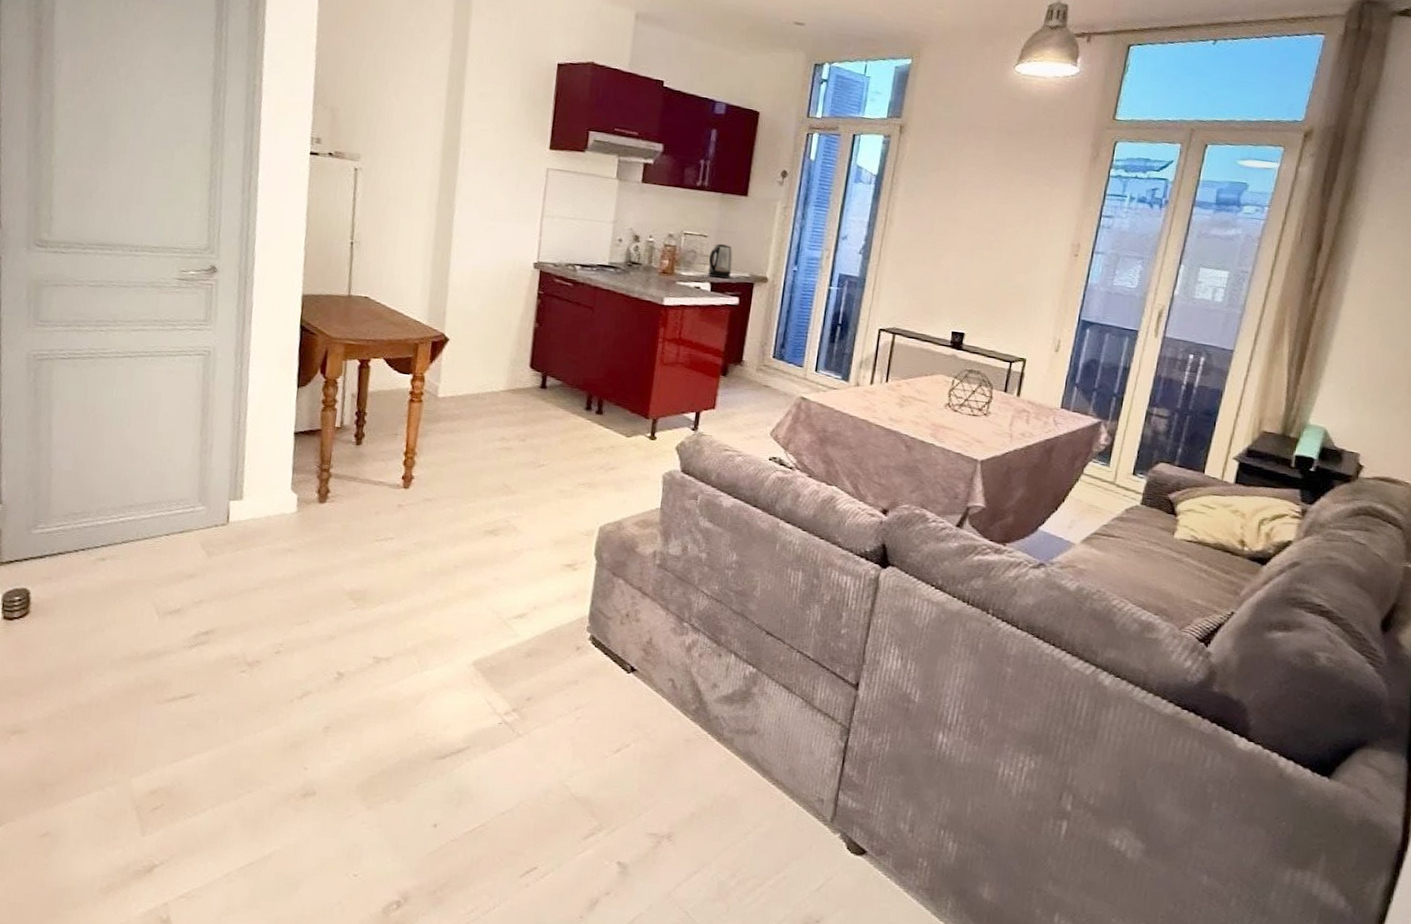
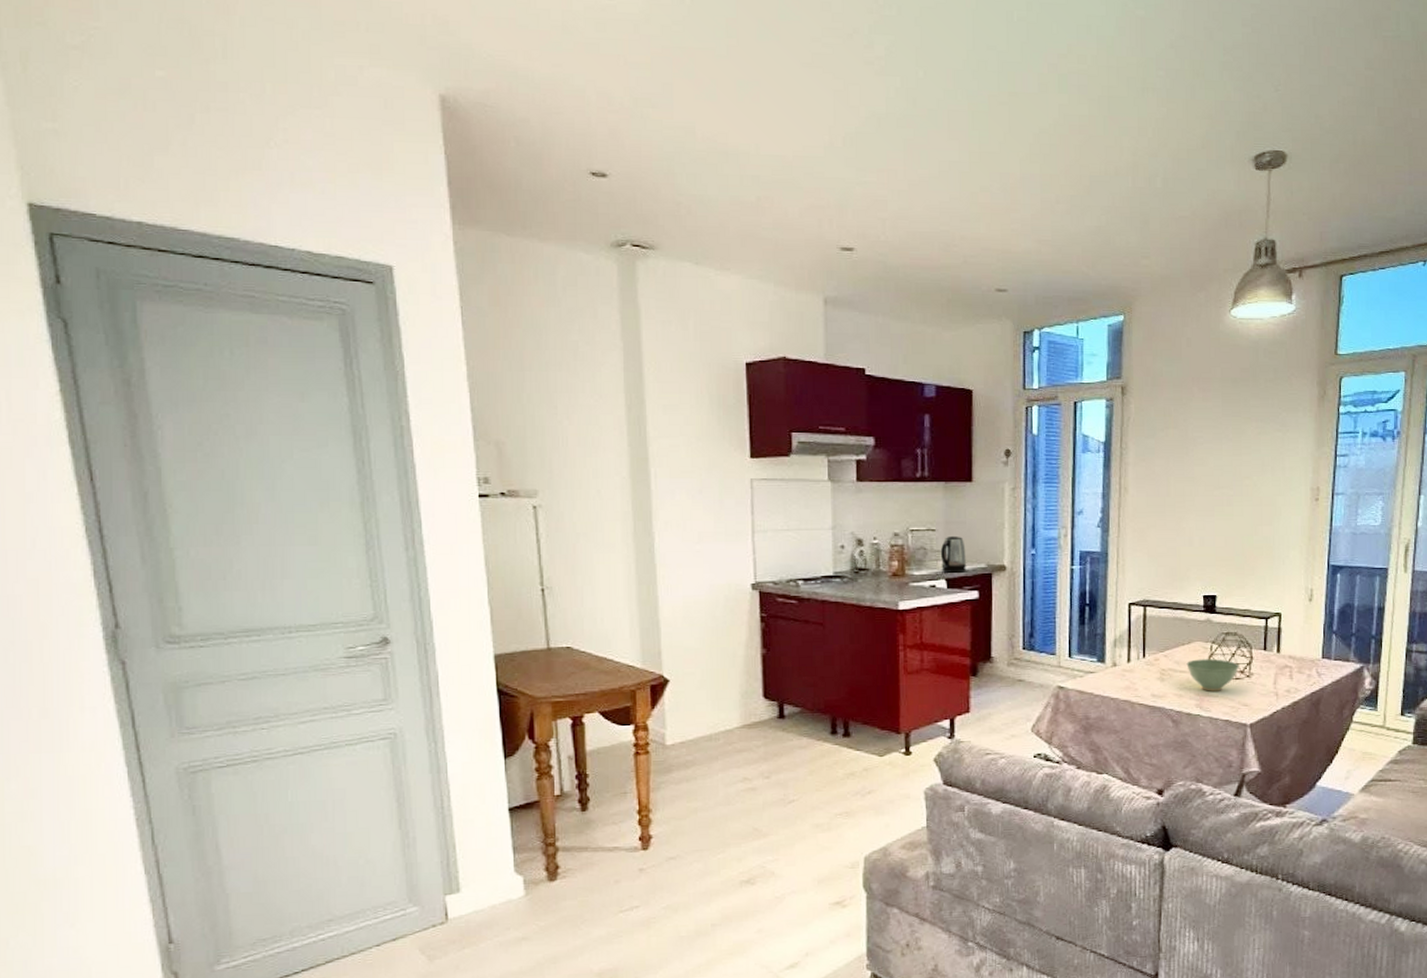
bowl: none [927,391,978,425] -> present [1186,659,1240,691]

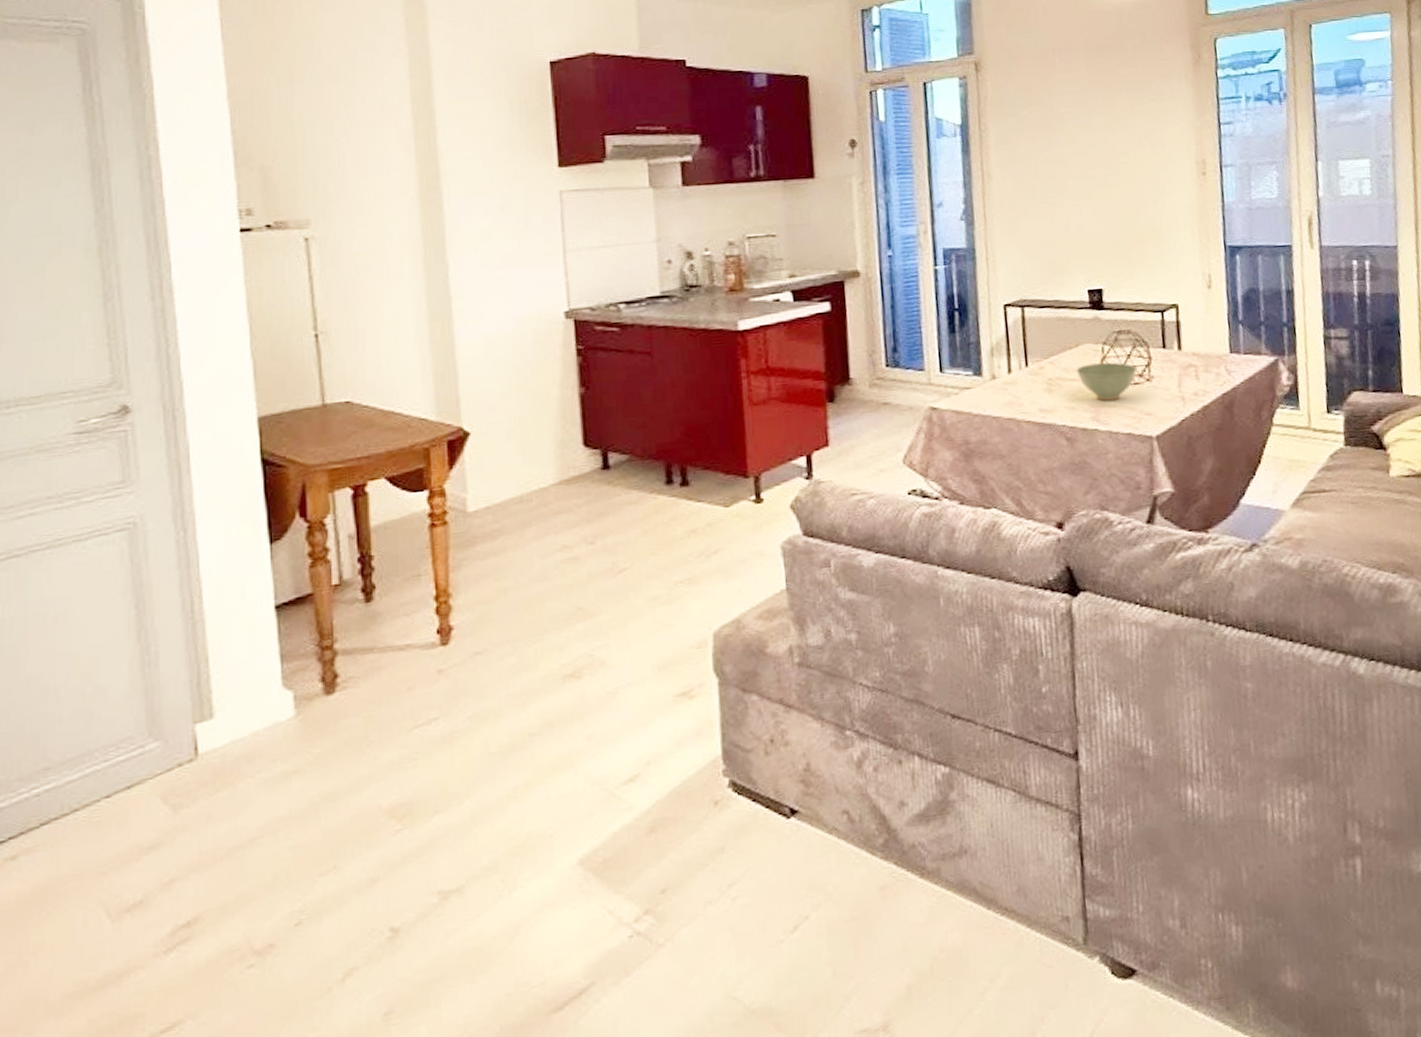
kettle: present [940,535,966,573] -> none [783,240,814,284]

